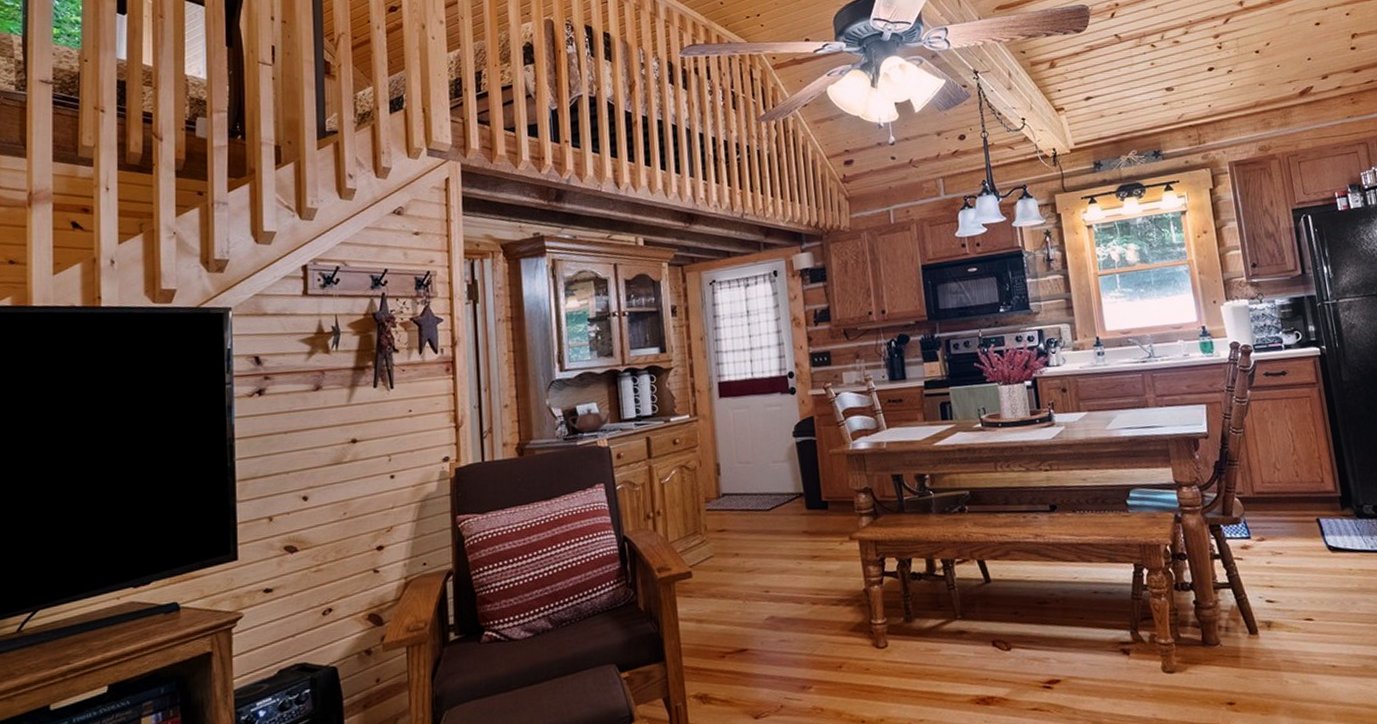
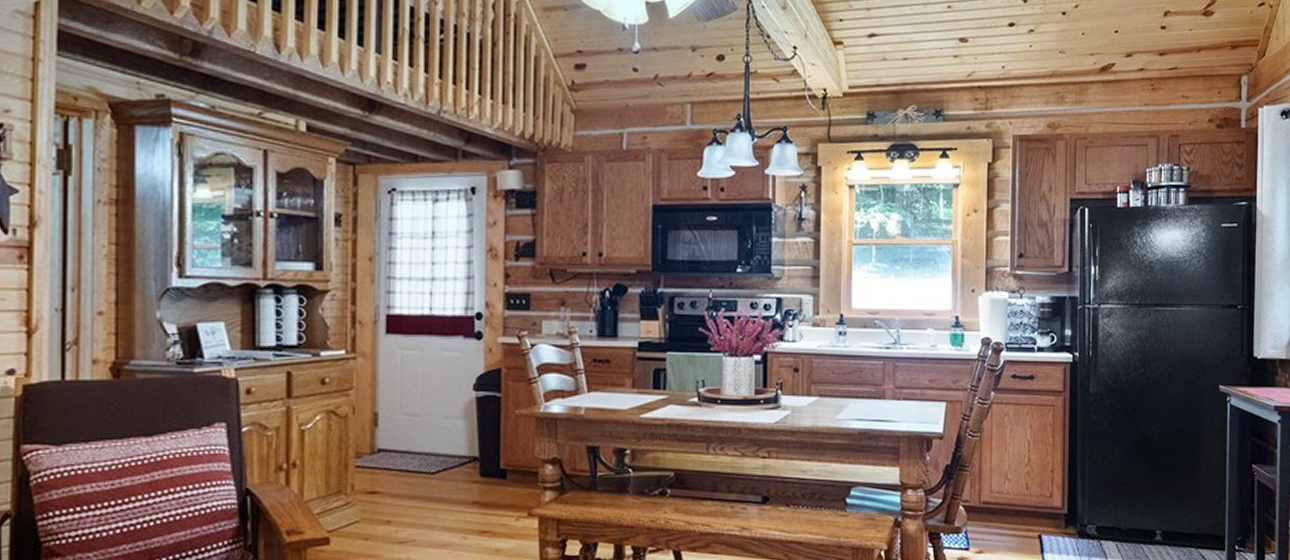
teapot: present [568,408,613,433] -> none [184,328,246,358]

